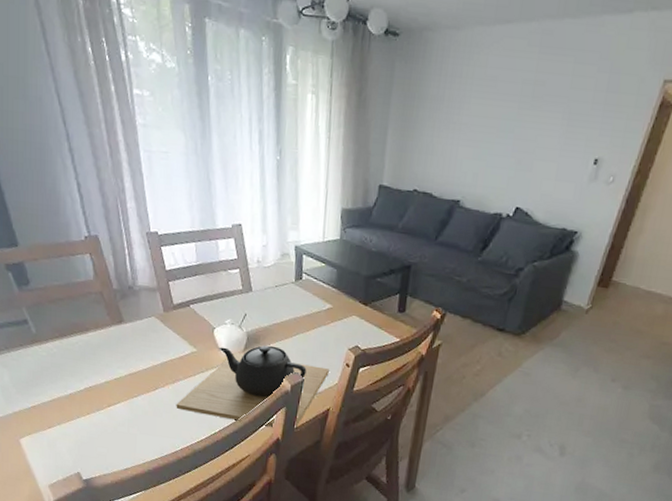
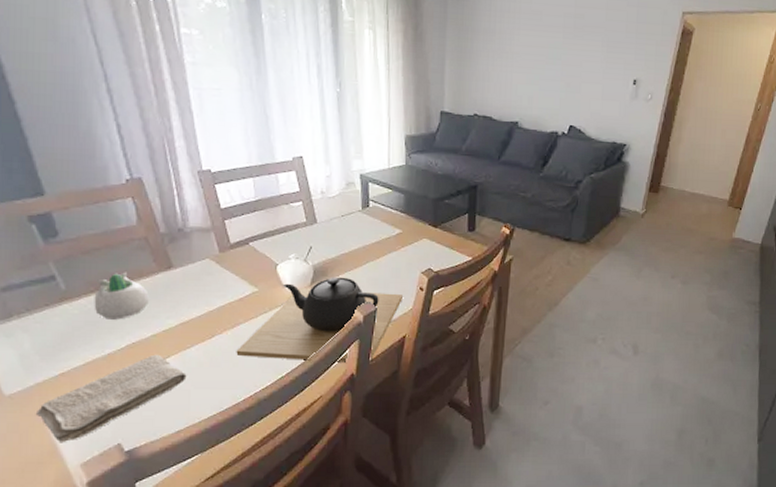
washcloth: none [13,399,134,466] -> present [35,354,187,443]
succulent planter: none [58,322,103,365] -> present [94,273,149,320]

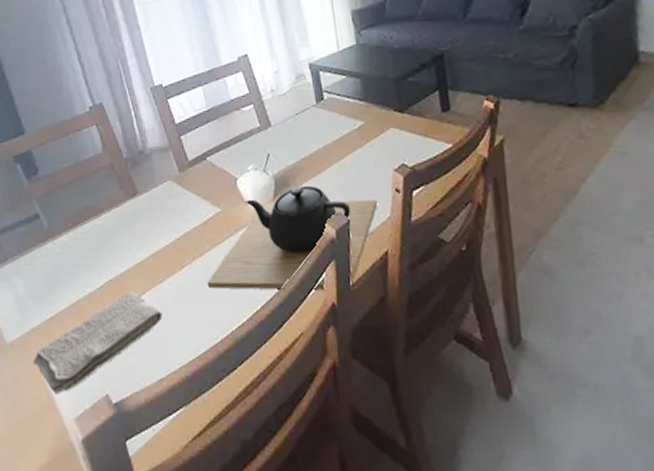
succulent planter: present [94,273,149,320] -> none [72,205,120,256]

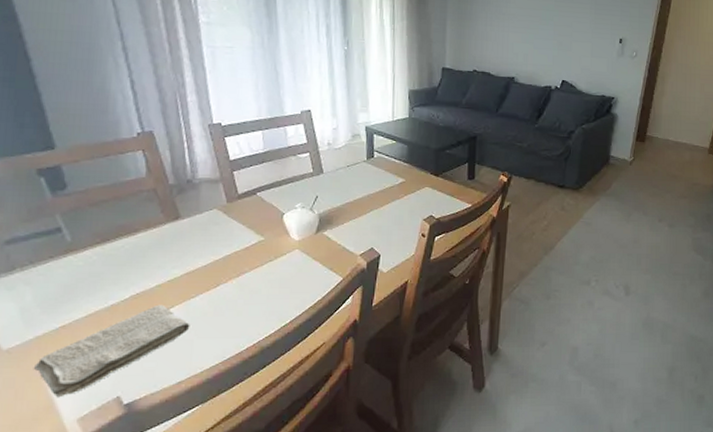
teapot: present [207,185,378,290] -> none [240,225,405,309]

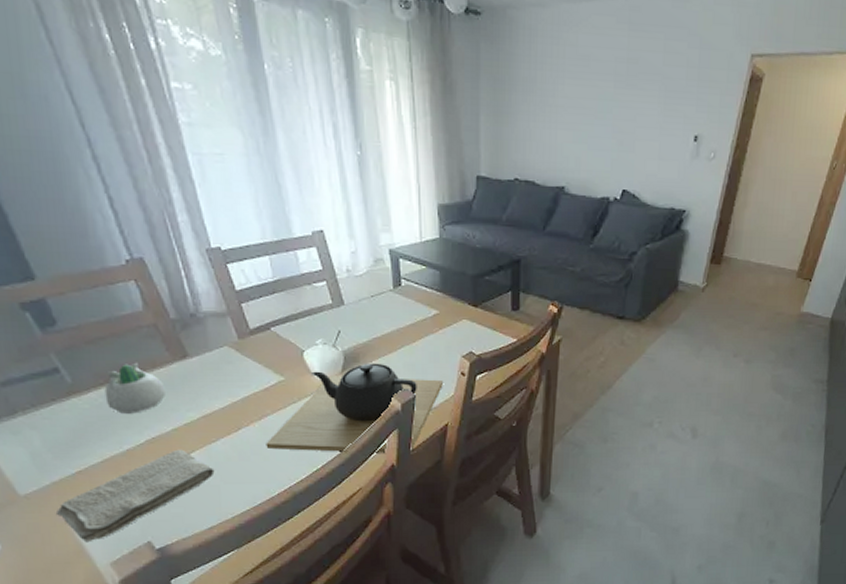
succulent planter: none [99,224,155,271] -> present [104,364,166,414]
teapot: none [240,225,405,309] -> present [266,363,443,453]

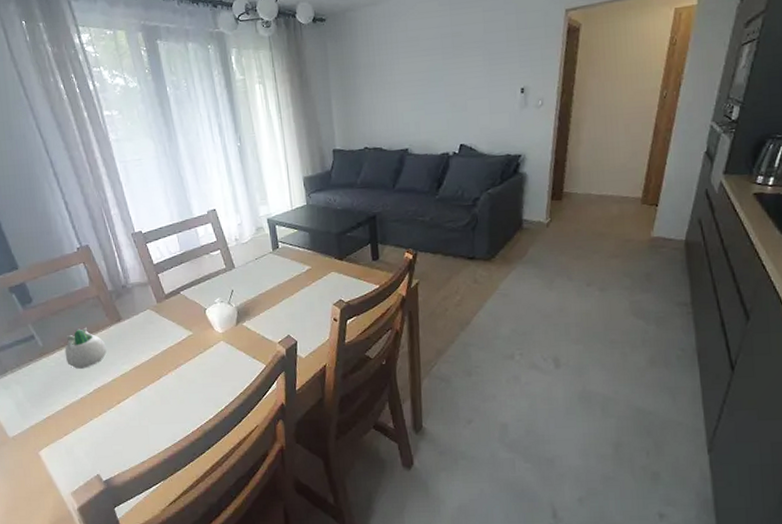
washcloth: present [55,449,215,543] -> none [33,396,144,476]
teapot: present [266,363,443,453] -> none [181,315,319,394]

